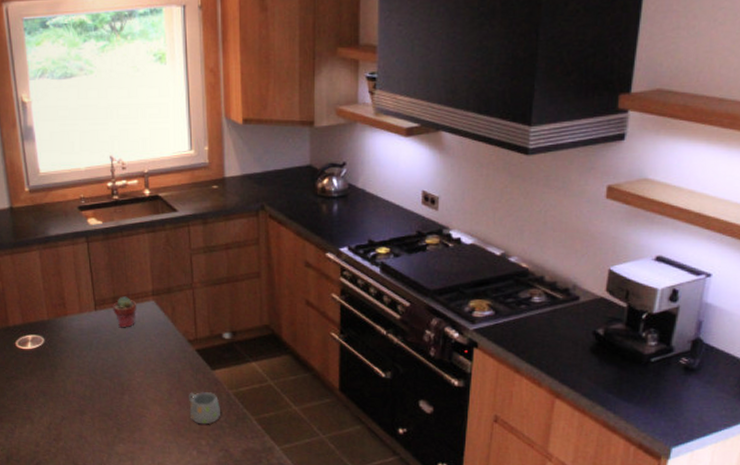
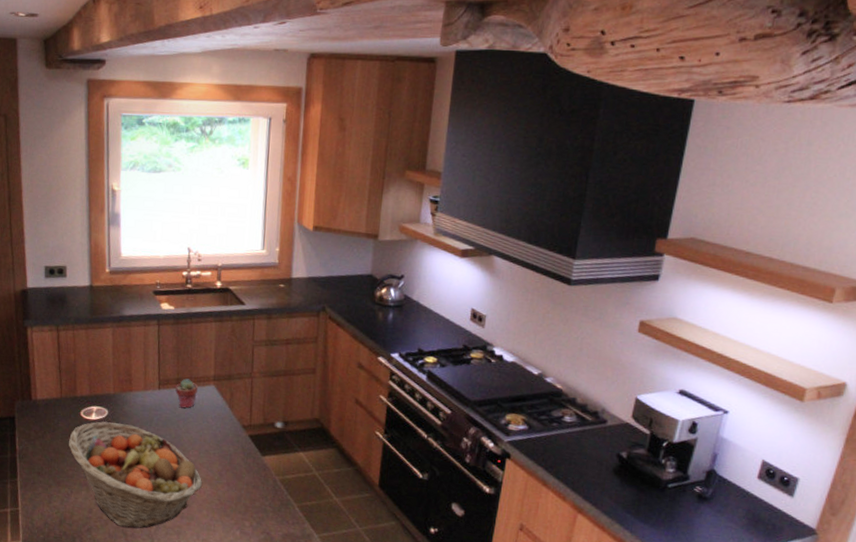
fruit basket: none [6,349,151,458] -> present [68,421,202,528]
mug: present [188,391,220,425] -> none [236,475,266,507]

